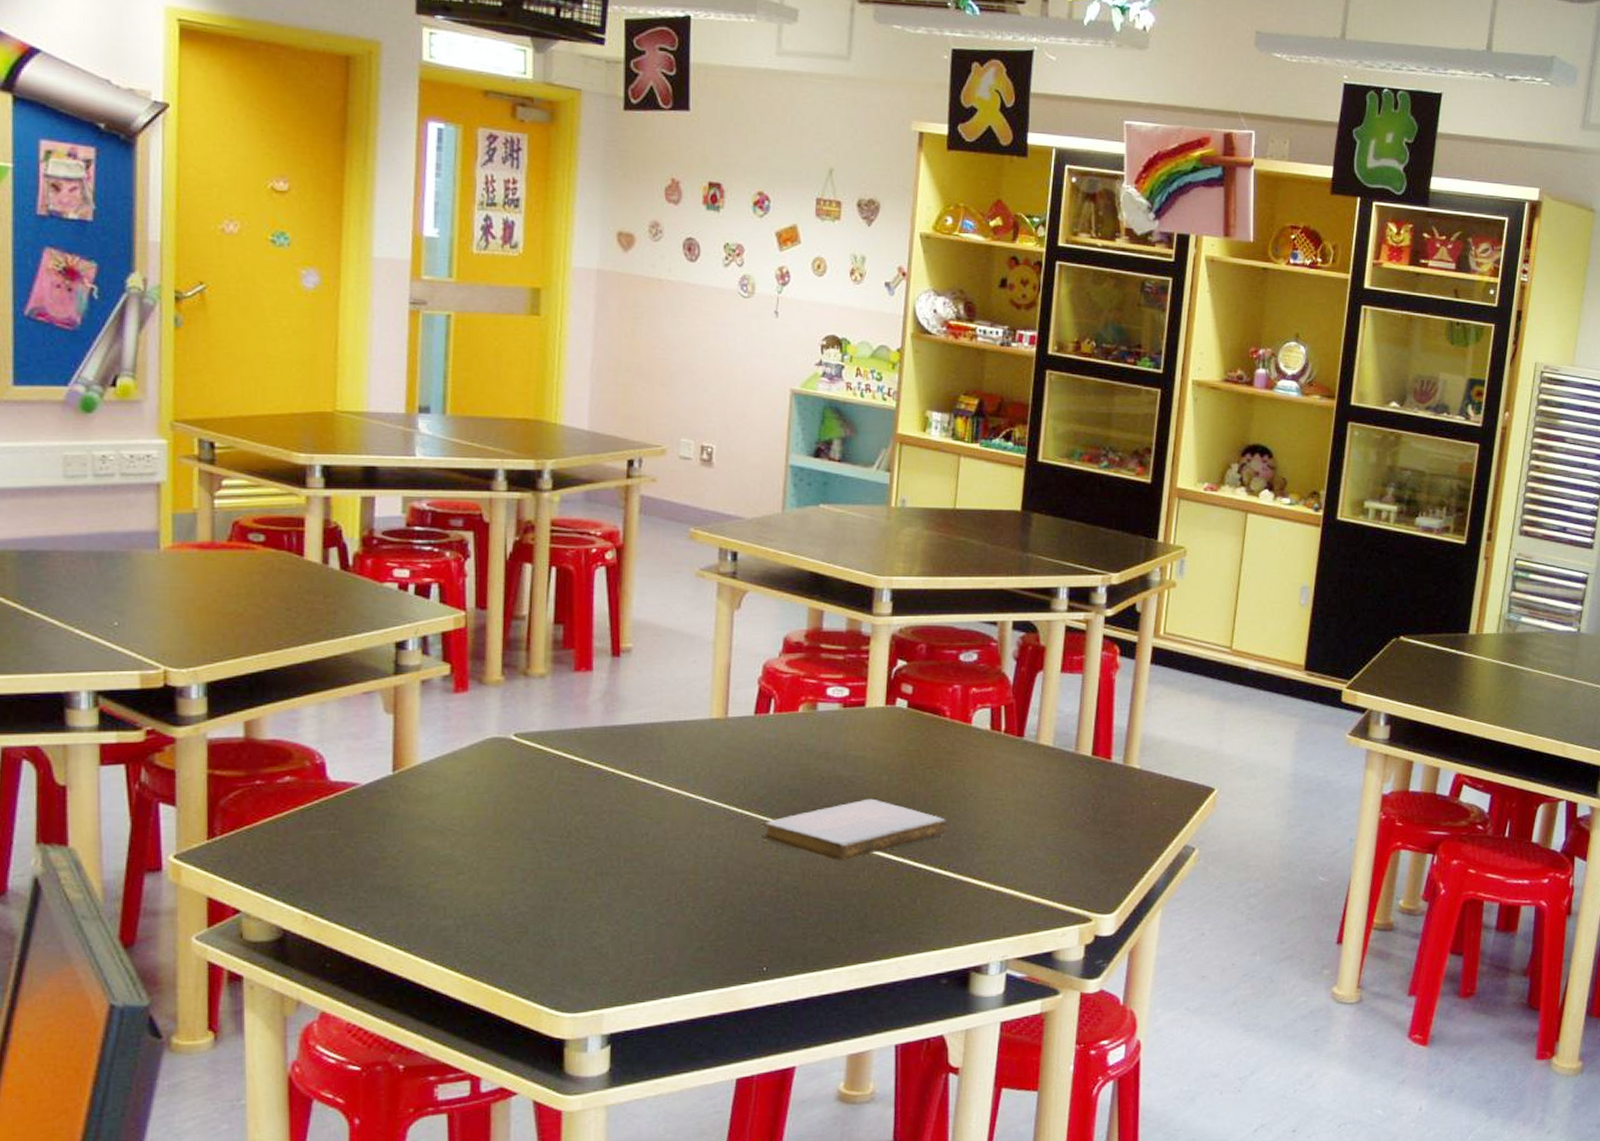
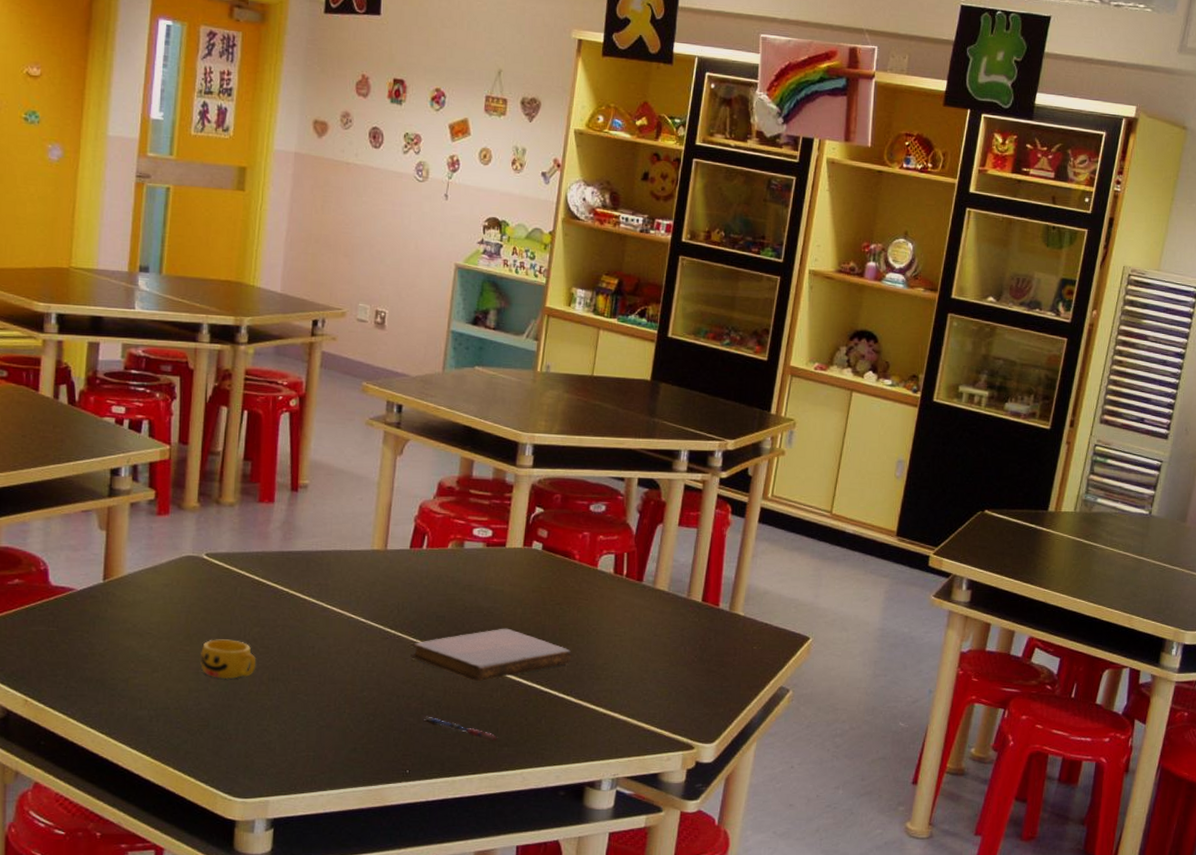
cup: none [514,831,581,877] -> present [200,639,257,679]
pen: none [781,905,868,928] -> present [424,717,498,741]

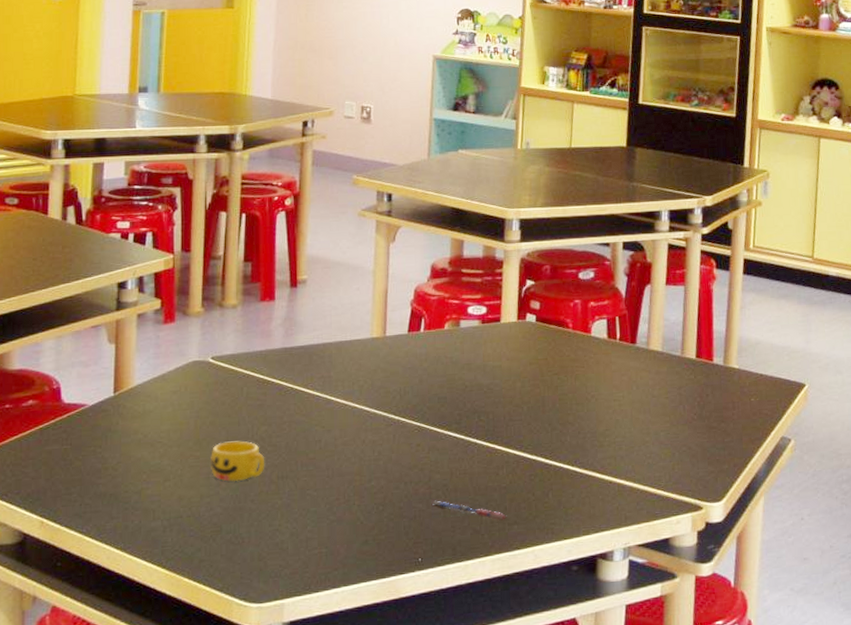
notebook: present [410,628,572,682] -> none [415,403,573,461]

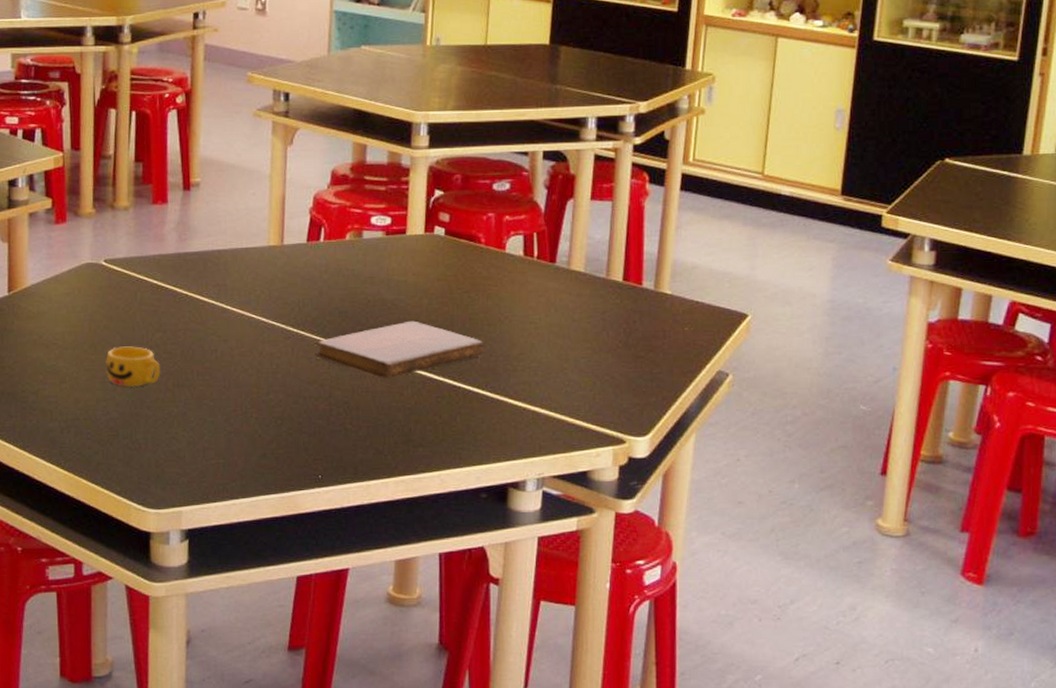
notebook: none [415,403,573,461] -> present [315,320,485,379]
pen: present [432,501,507,521] -> none [333,418,412,442]

